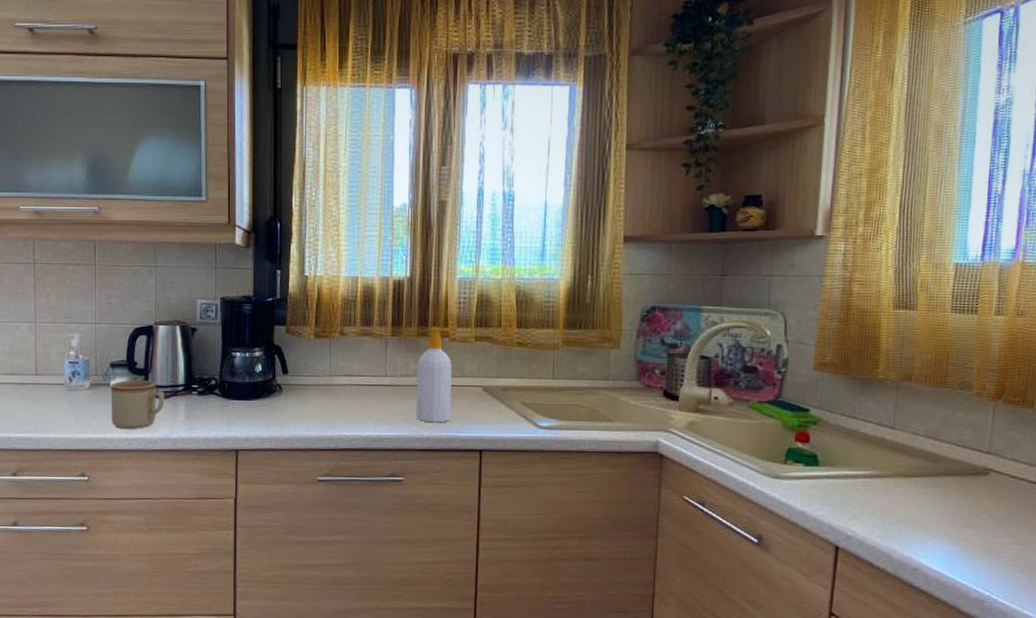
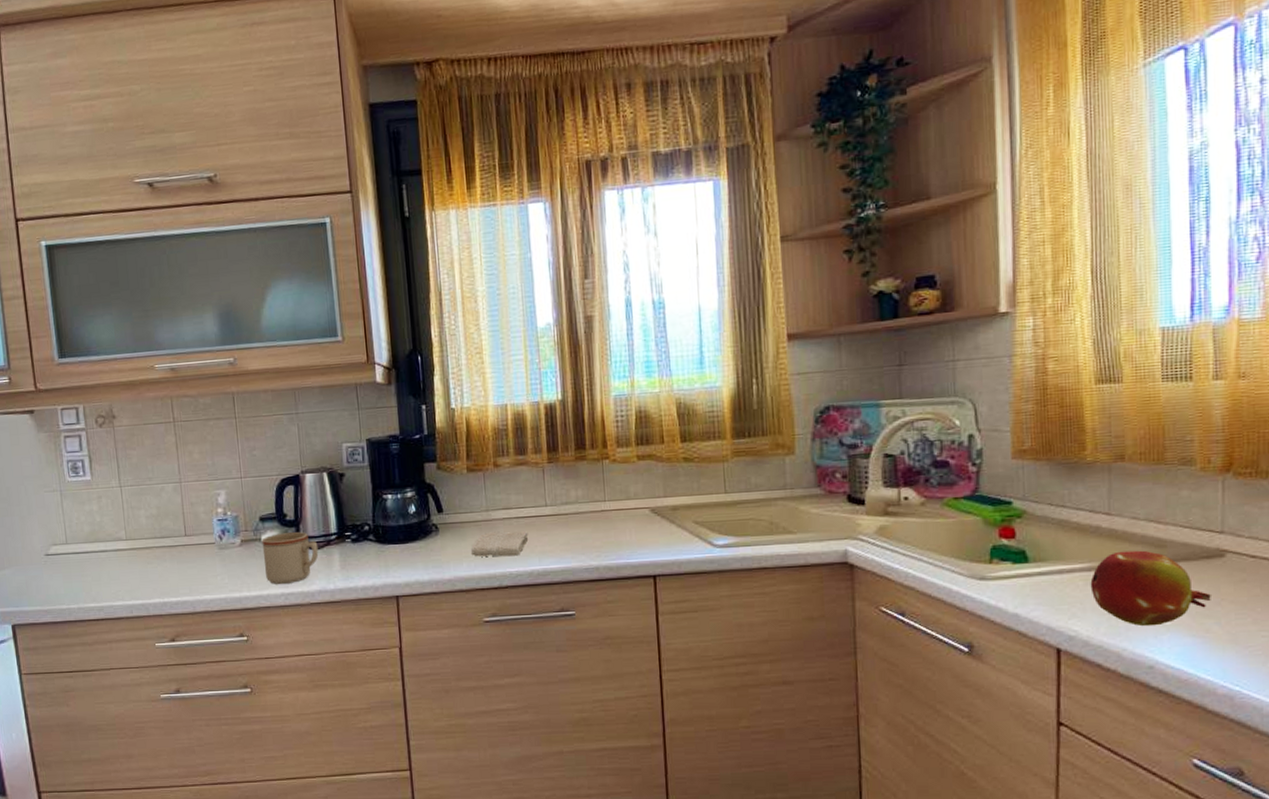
washcloth: none [312,396,367,421] -> present [471,531,529,557]
soap bottle: present [415,327,452,423] -> none [577,449,619,551]
fruit: none [870,462,975,532] -> present [1090,550,1213,627]

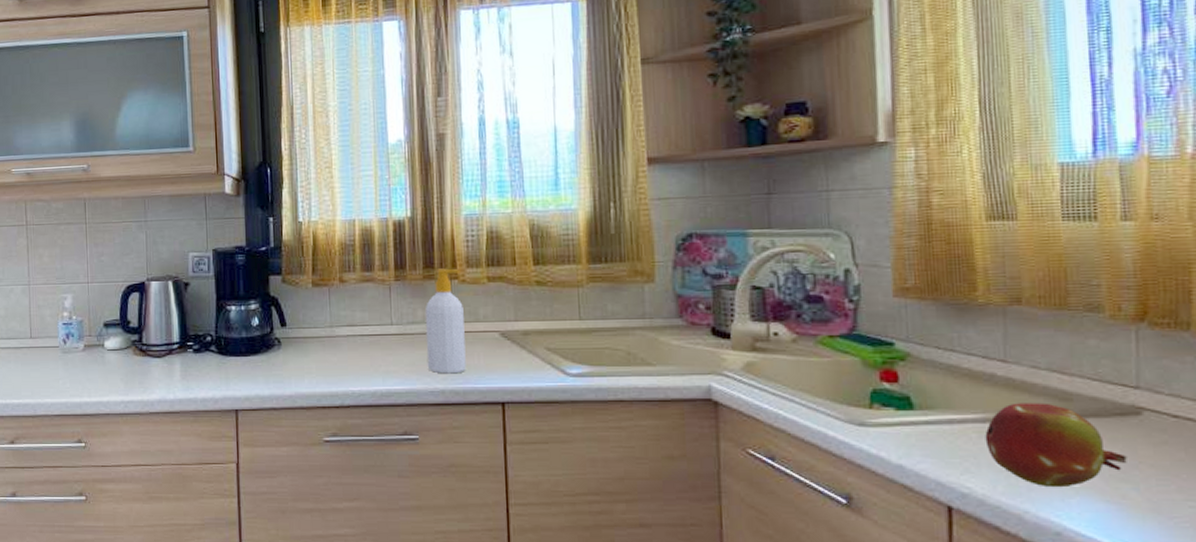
mug: present [262,532,319,584] -> none [104,340,160,391]
washcloth: present [471,531,529,557] -> none [314,349,373,375]
soap bottle: none [577,449,619,551] -> present [424,268,466,374]

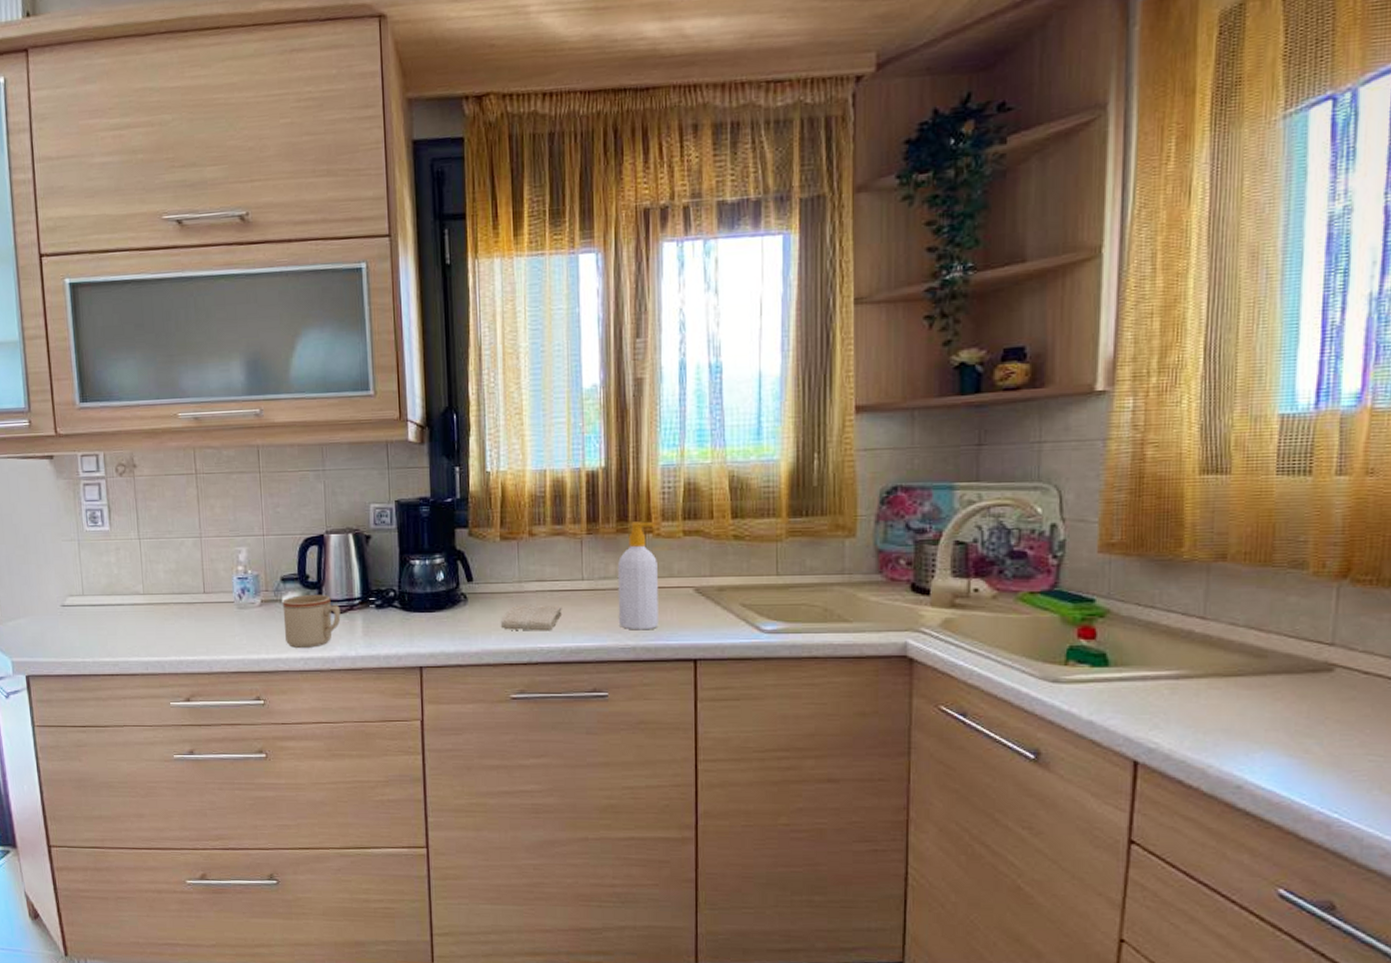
mug: none [104,340,160,391] -> present [282,595,341,648]
washcloth: none [314,349,373,375] -> present [501,604,562,631]
fruit: present [985,403,1129,488] -> none [1177,659,1316,743]

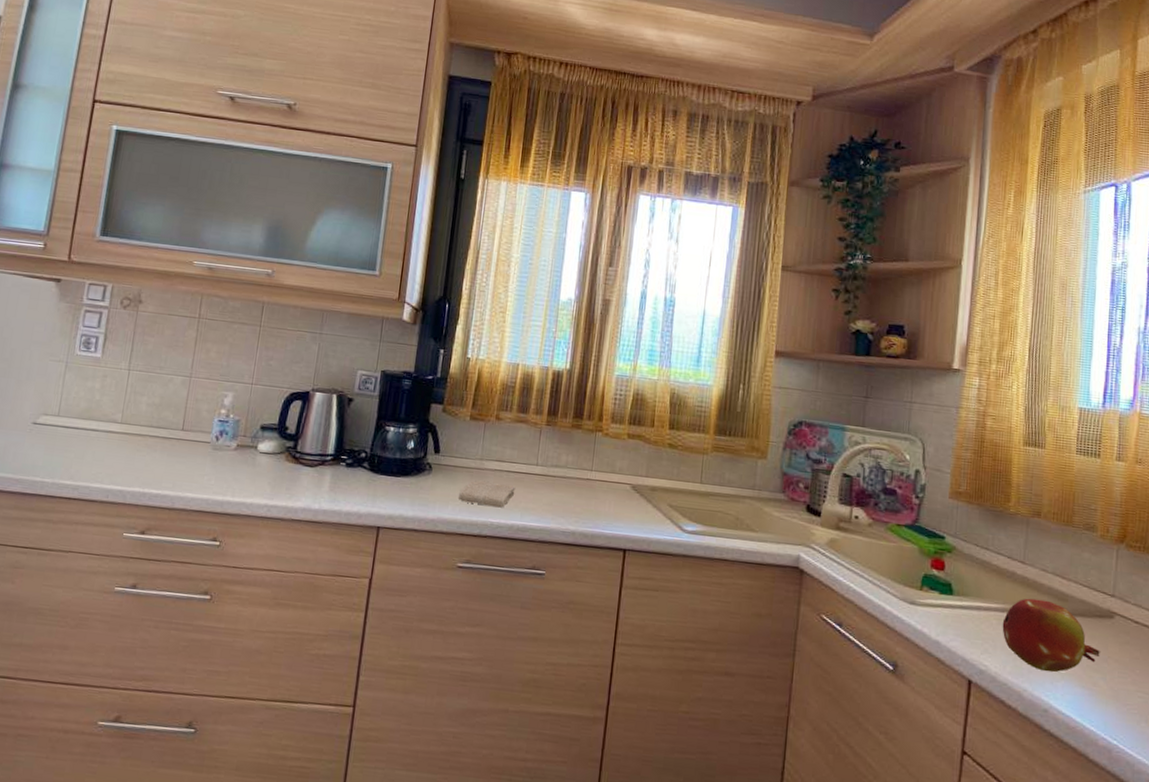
mug: present [282,595,341,648] -> none [253,444,312,496]
soap bottle: present [617,521,658,630] -> none [563,420,605,518]
fruit: none [1177,659,1316,743] -> present [1002,598,1101,673]

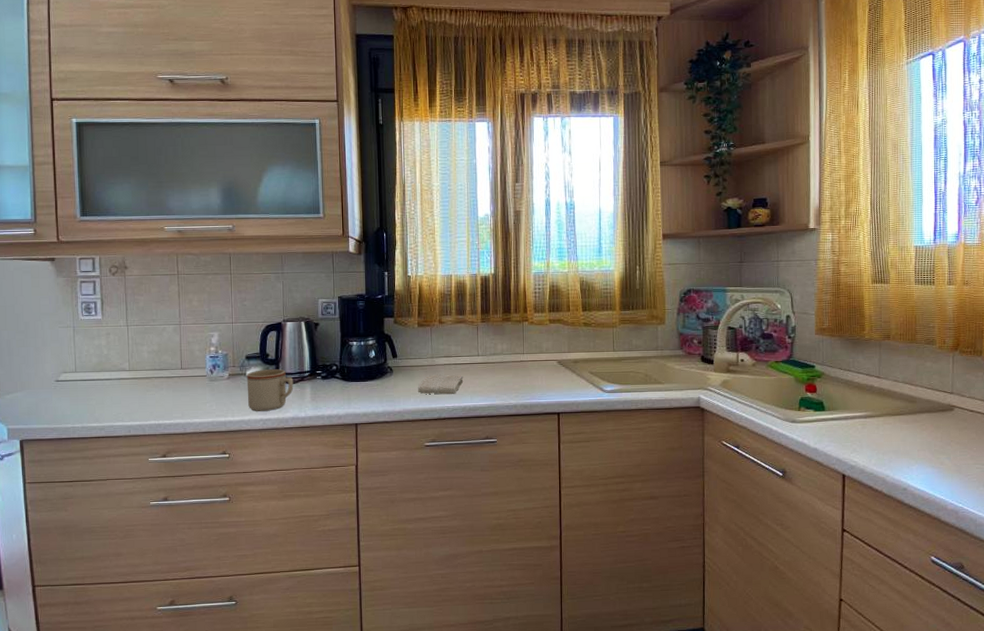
mug: none [253,444,312,496] -> present [246,369,294,411]
fruit: present [1002,598,1101,673] -> none [866,404,945,460]

